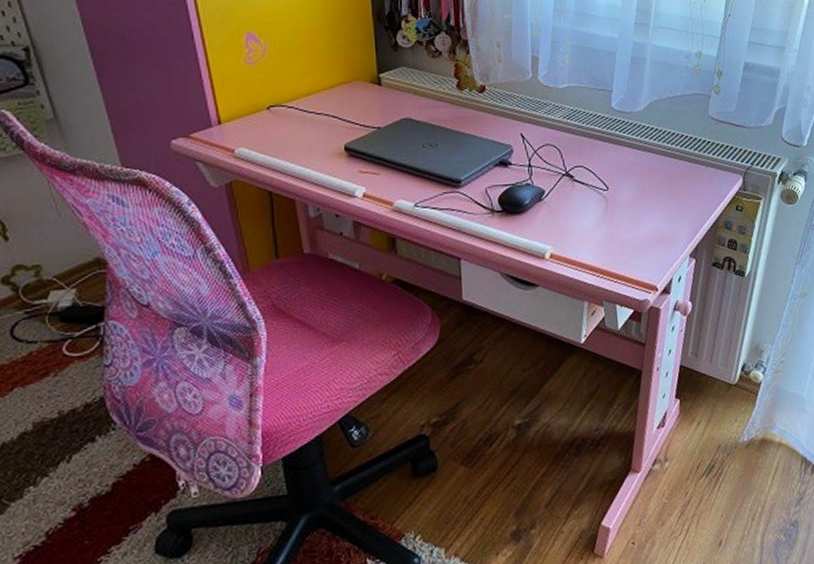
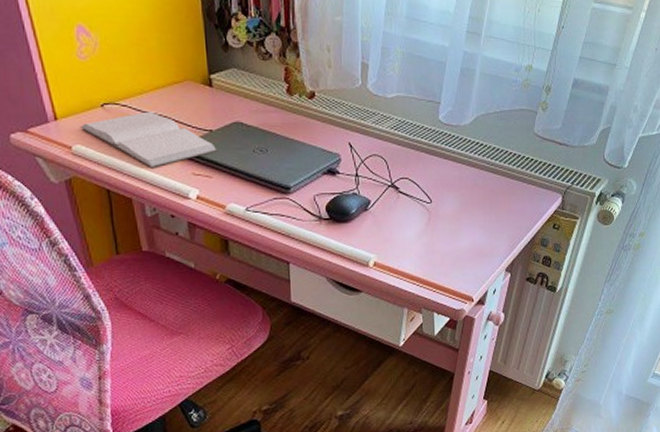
book: none [244,111,386,168] -> present [80,111,217,169]

